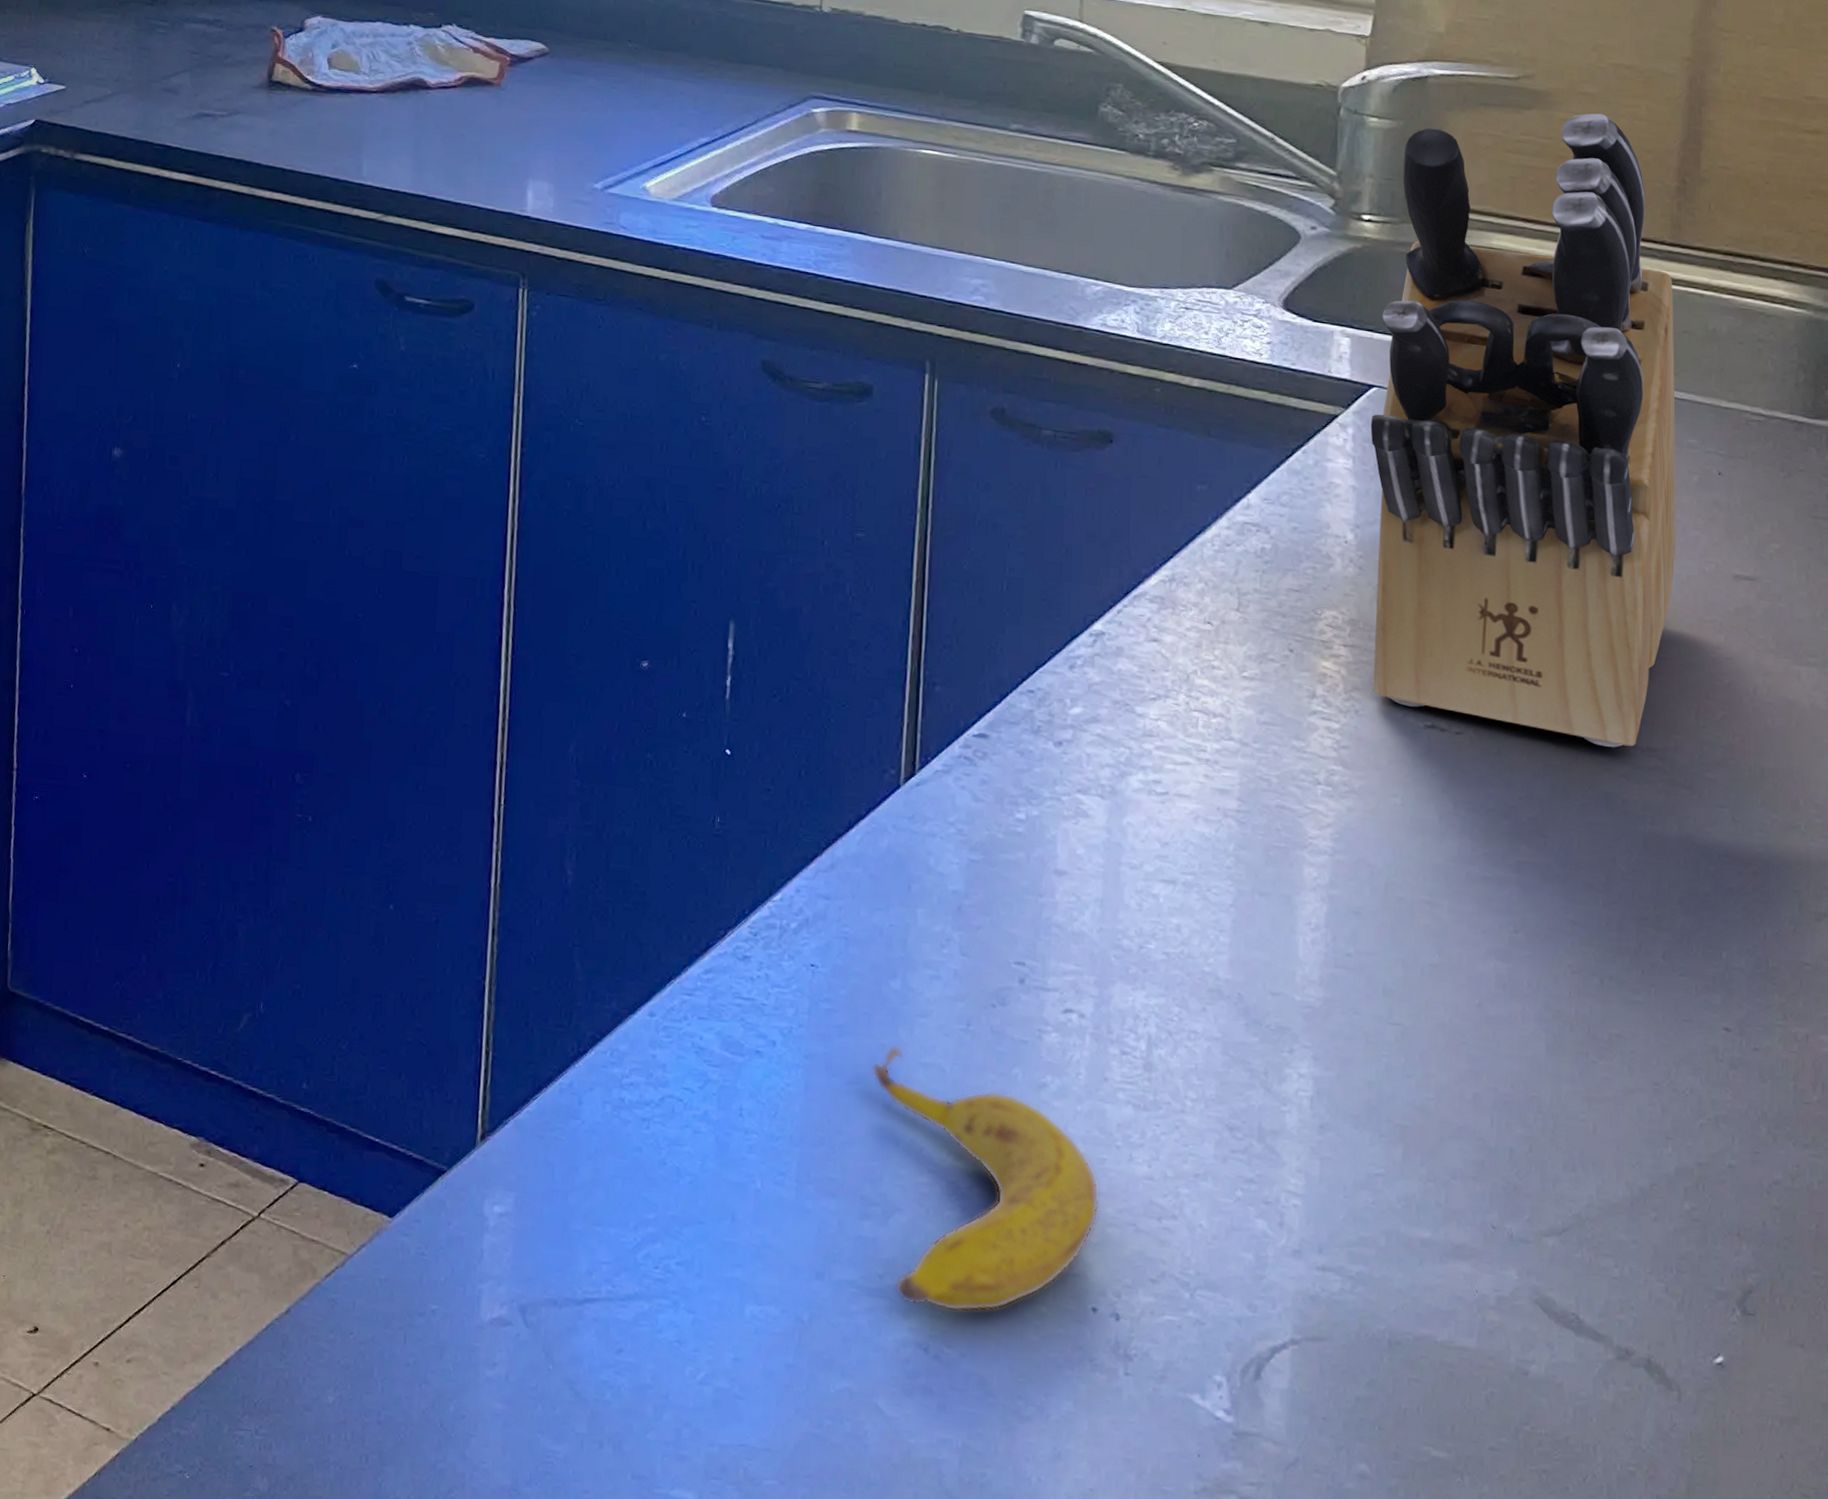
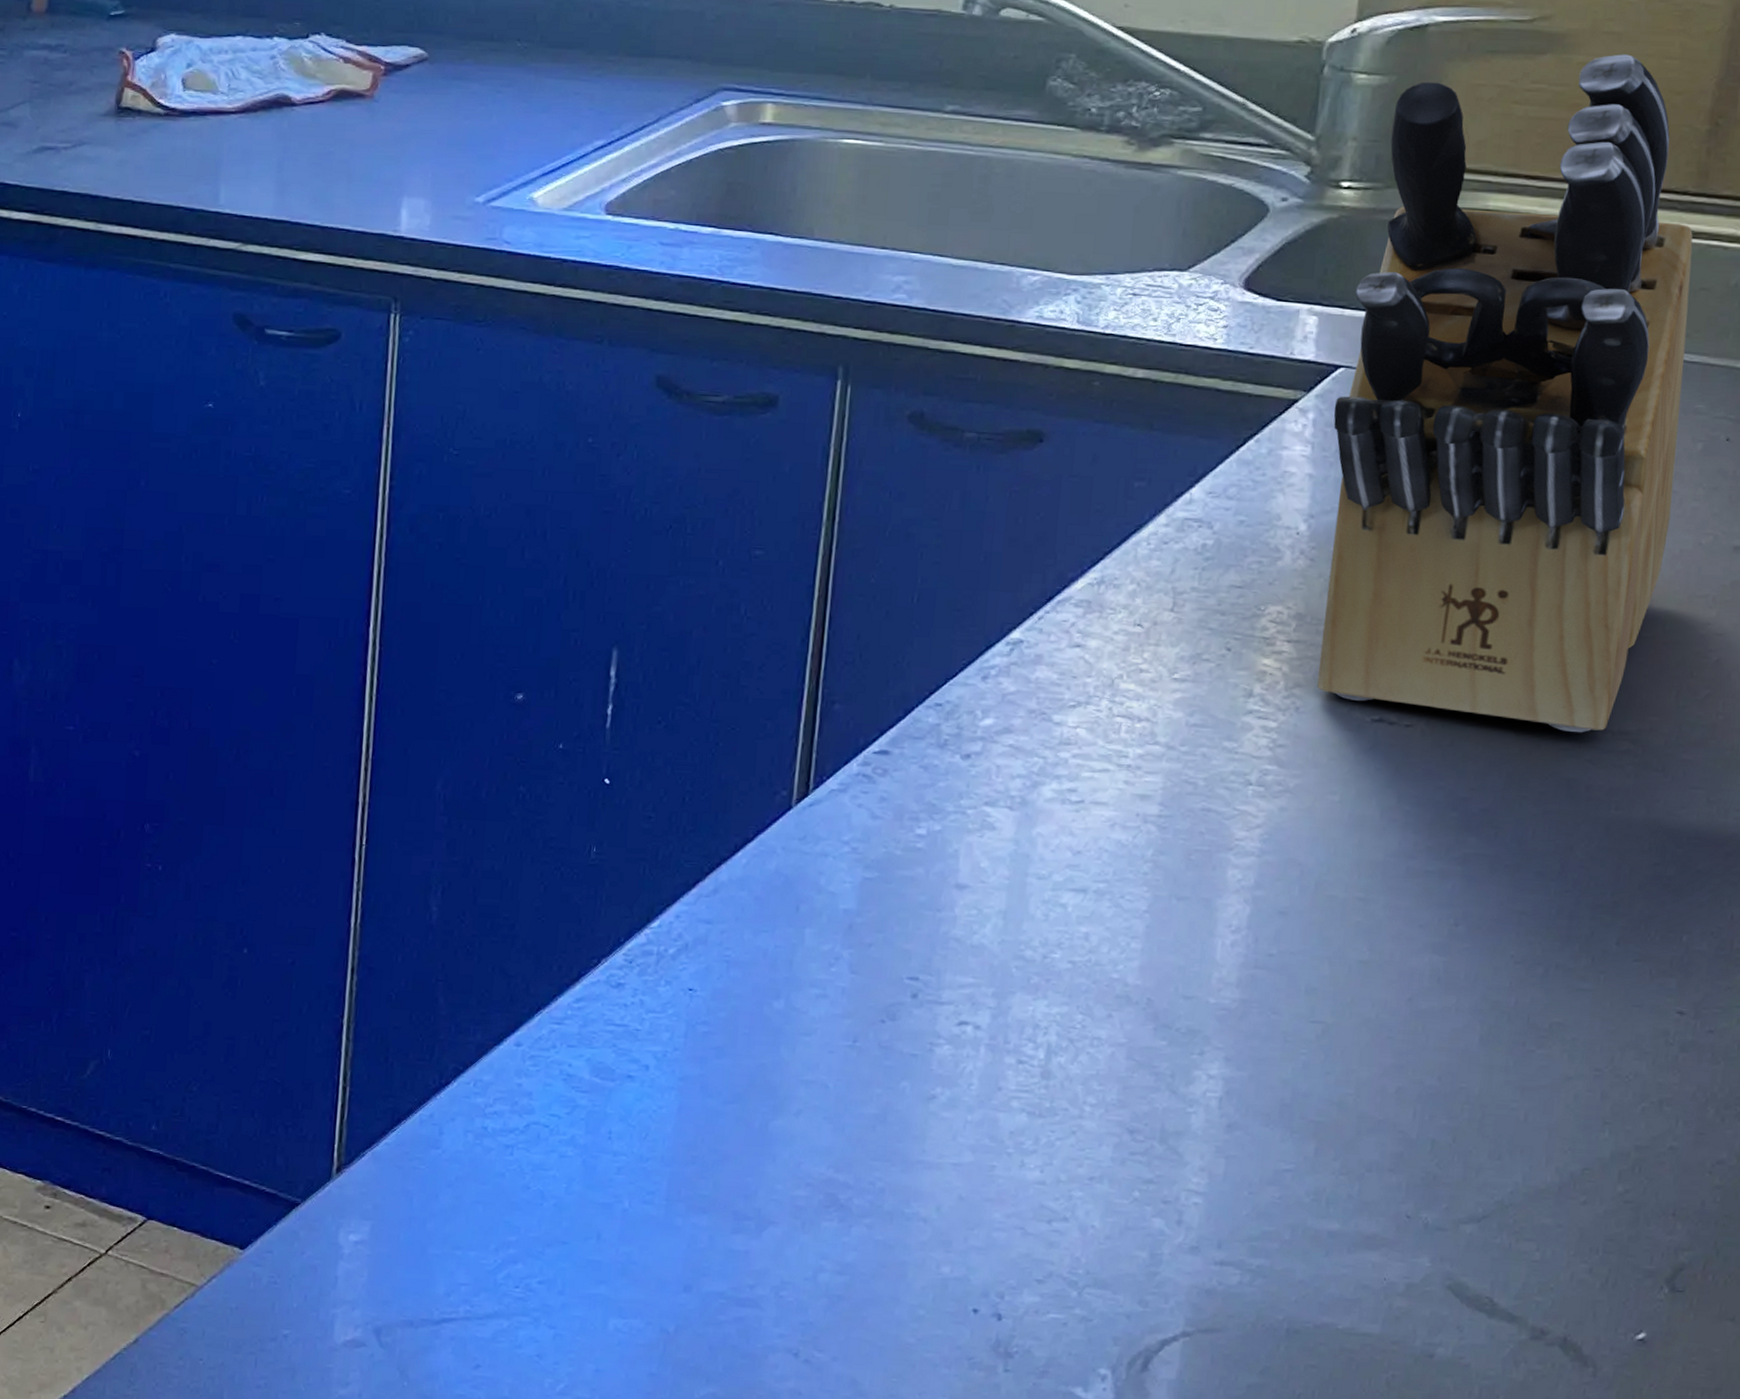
banana: present [872,1045,1100,1312] -> none [750,1064,987,1318]

